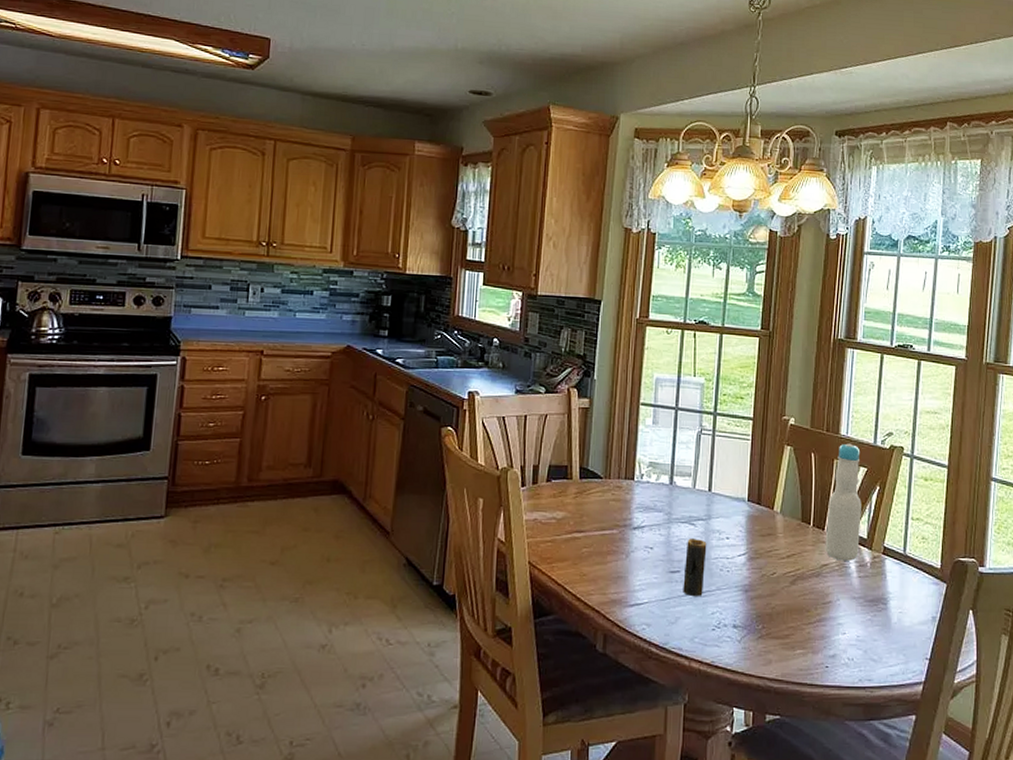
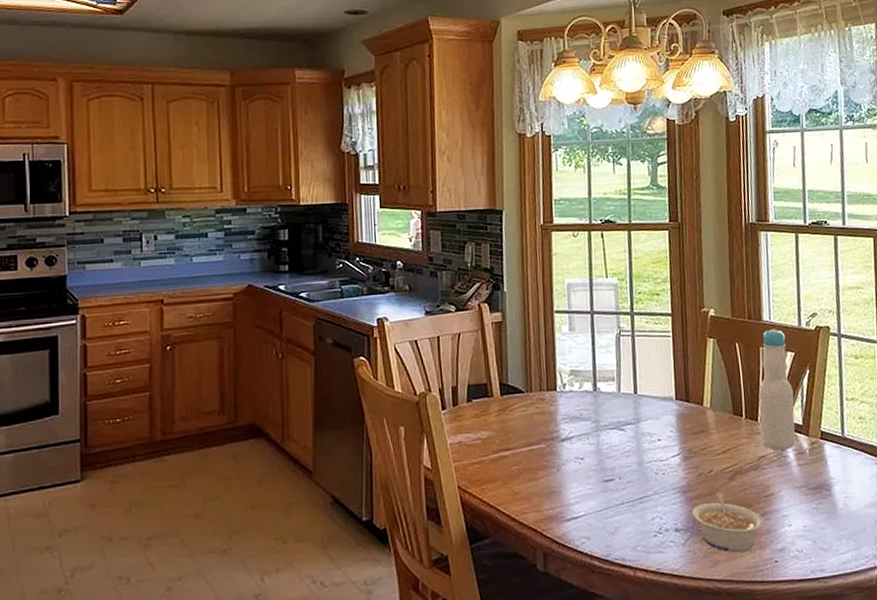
candle: present [683,538,707,597] -> none [618,444,640,504]
legume: none [750,595,820,654] -> present [691,492,765,553]

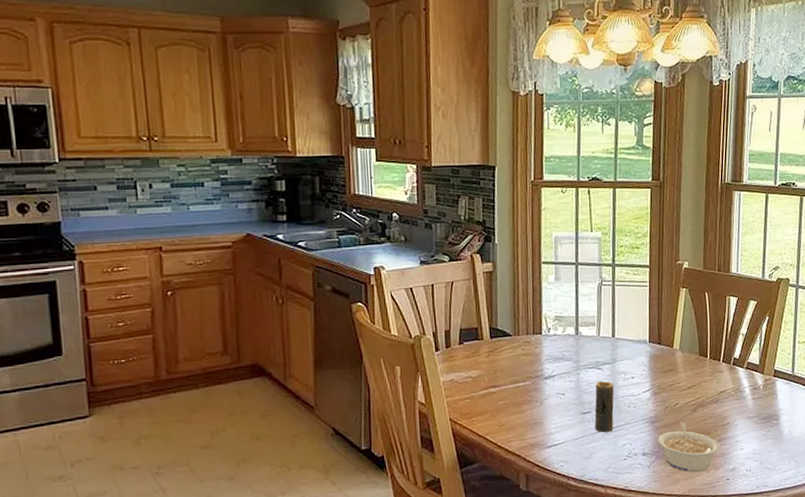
candle: none [618,444,640,504] -> present [594,381,614,433]
bottle: present [758,328,796,451] -> none [721,280,753,386]

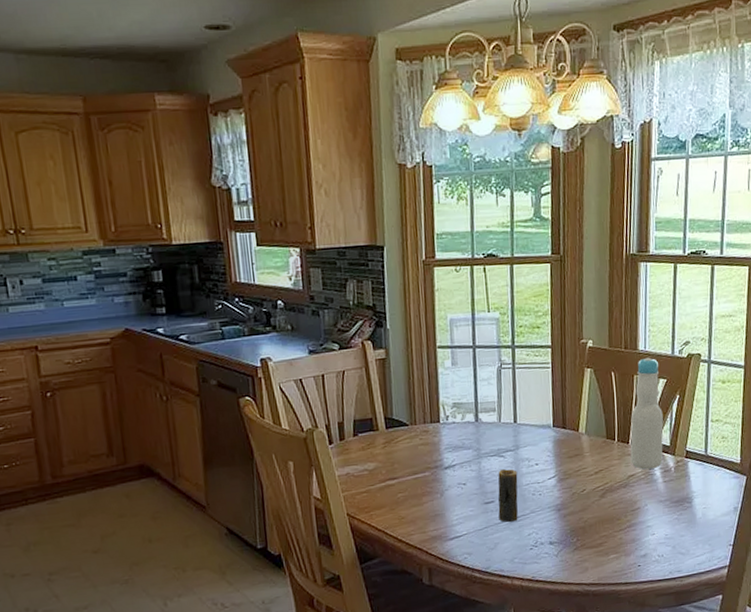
legume: present [657,422,720,473] -> none [564,509,631,560]
bottle: none [721,280,753,386] -> present [630,357,664,470]

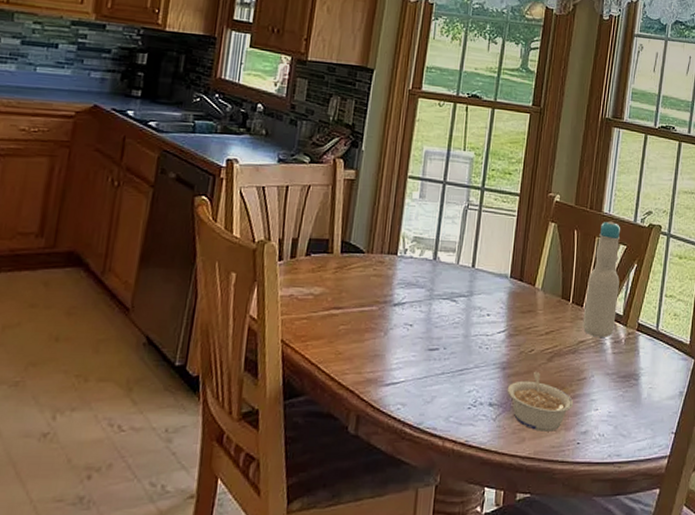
candle: present [498,469,518,523] -> none [440,315,468,375]
legume: none [564,509,631,560] -> present [507,372,574,432]

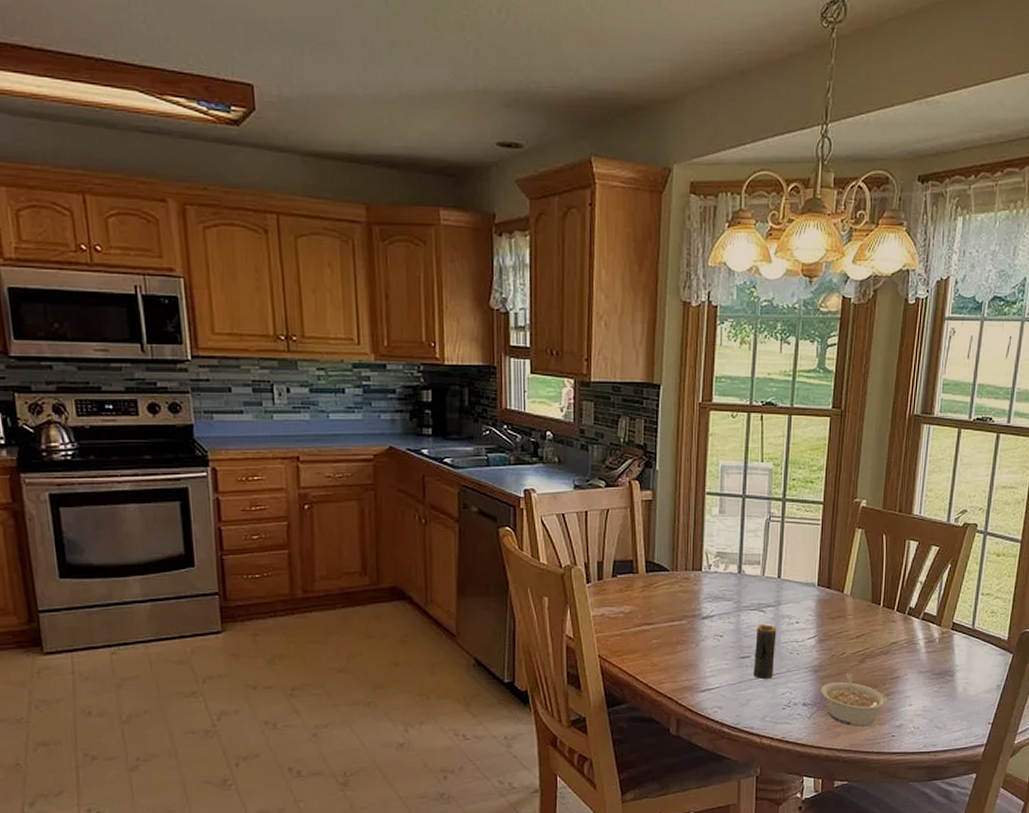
candle: none [440,315,468,375] -> present [753,625,777,680]
bottle: present [582,221,621,337] -> none [894,523,933,638]

